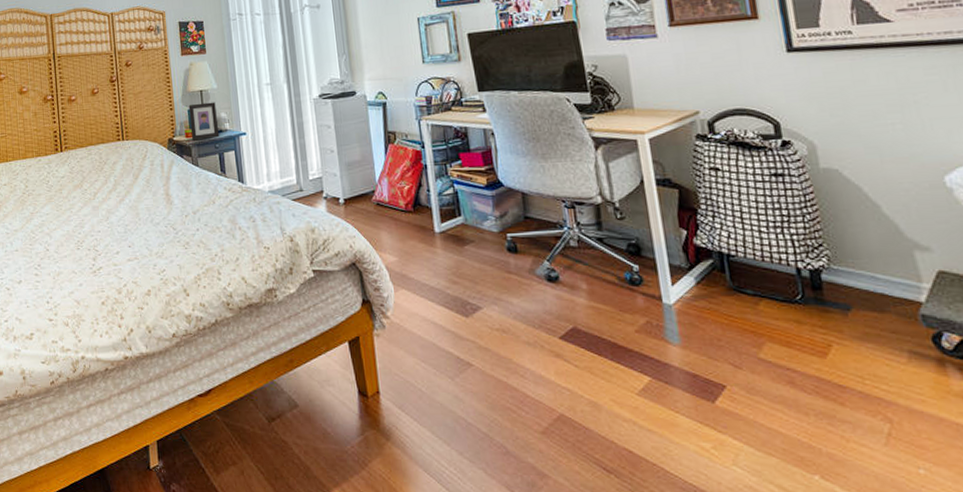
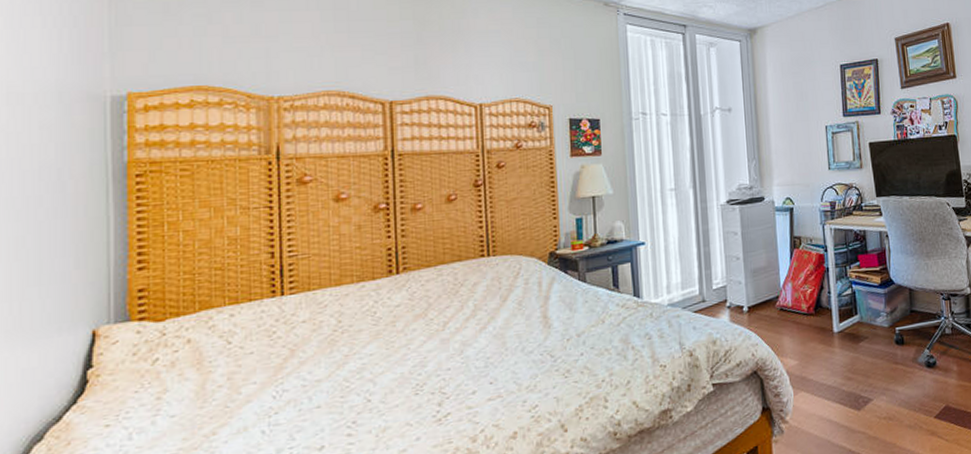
picture frame: present [188,102,220,141] -> none [577,209,614,254]

